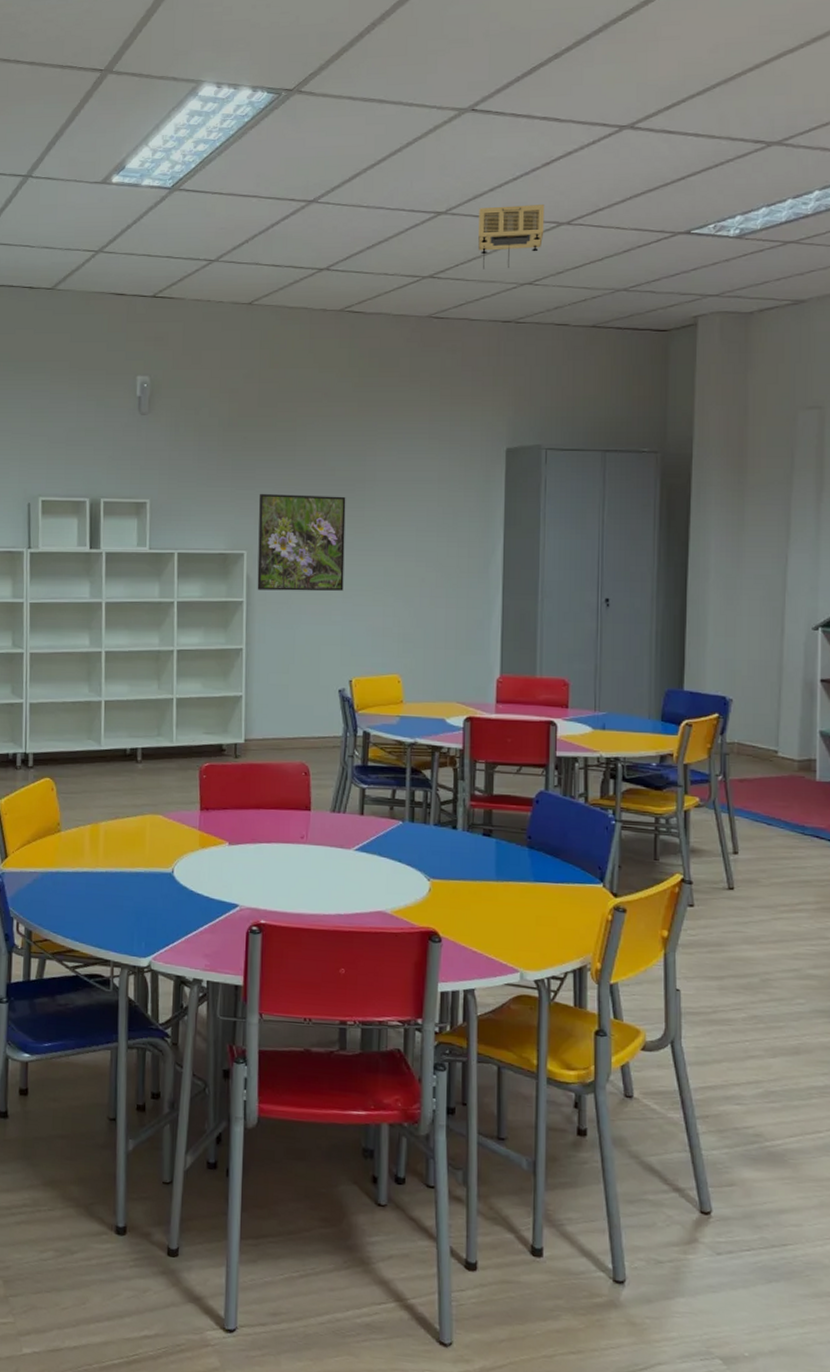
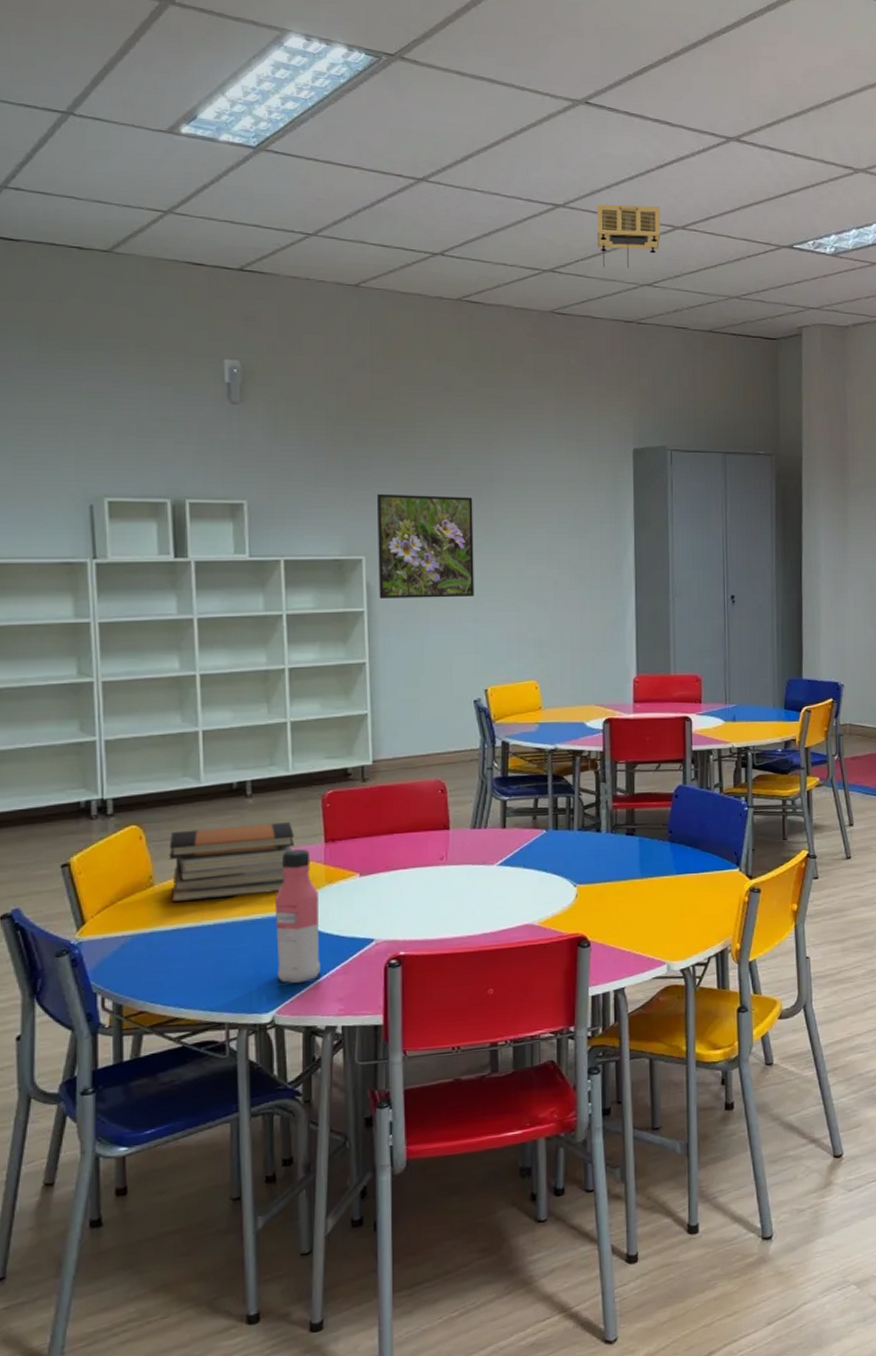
book stack: none [73,786,175,850] -> present [169,822,294,903]
water bottle: none [154,814,192,936] -> present [274,849,321,984]

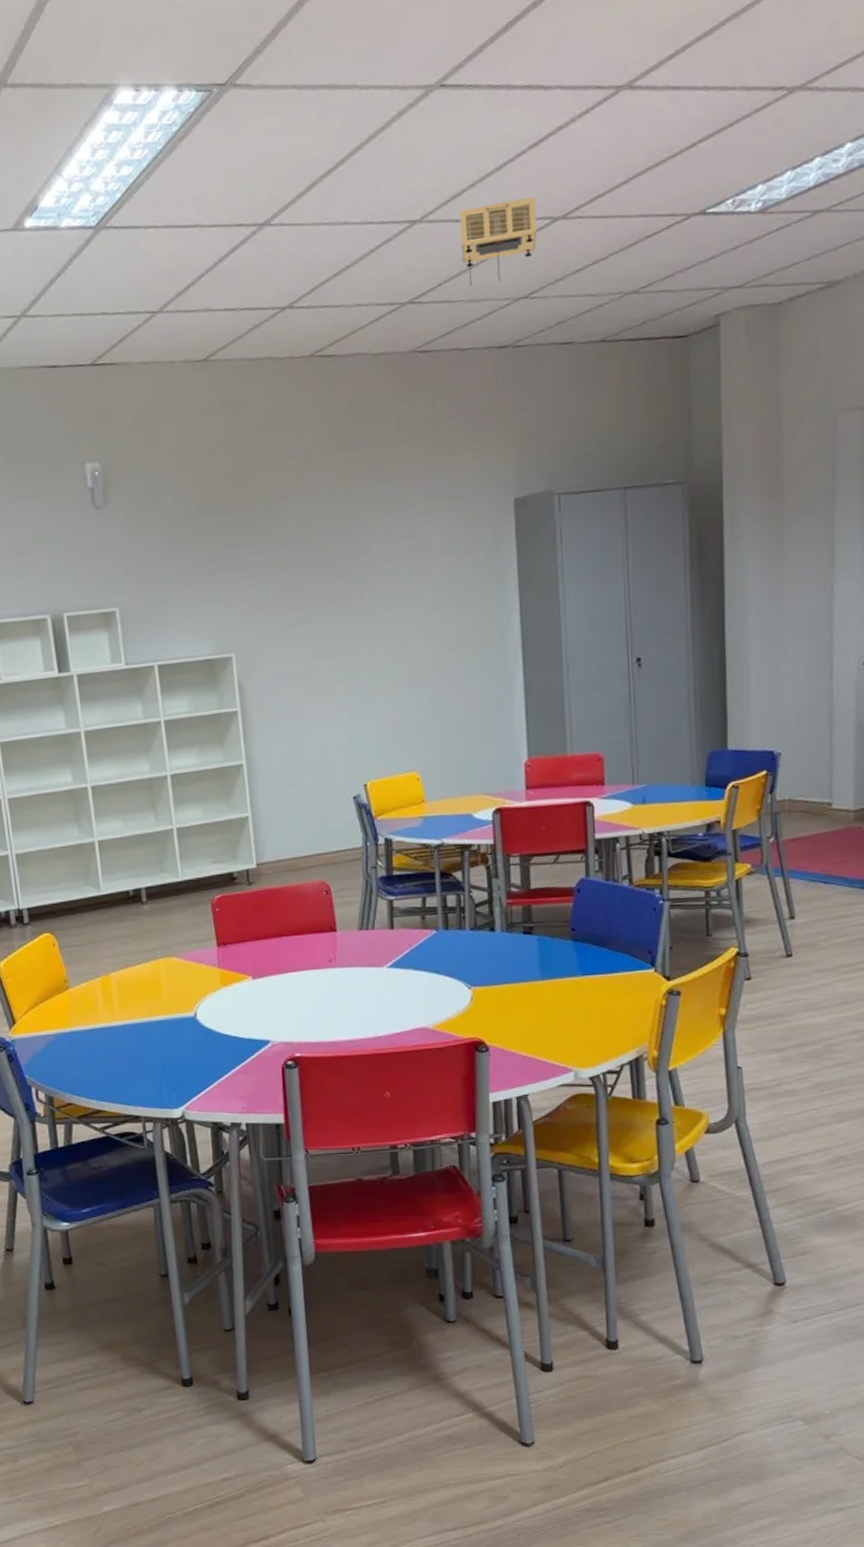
book stack: present [169,822,294,903] -> none [78,927,189,1005]
water bottle: present [274,849,321,984] -> none [175,953,222,1082]
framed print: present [376,493,474,599] -> none [241,577,347,696]

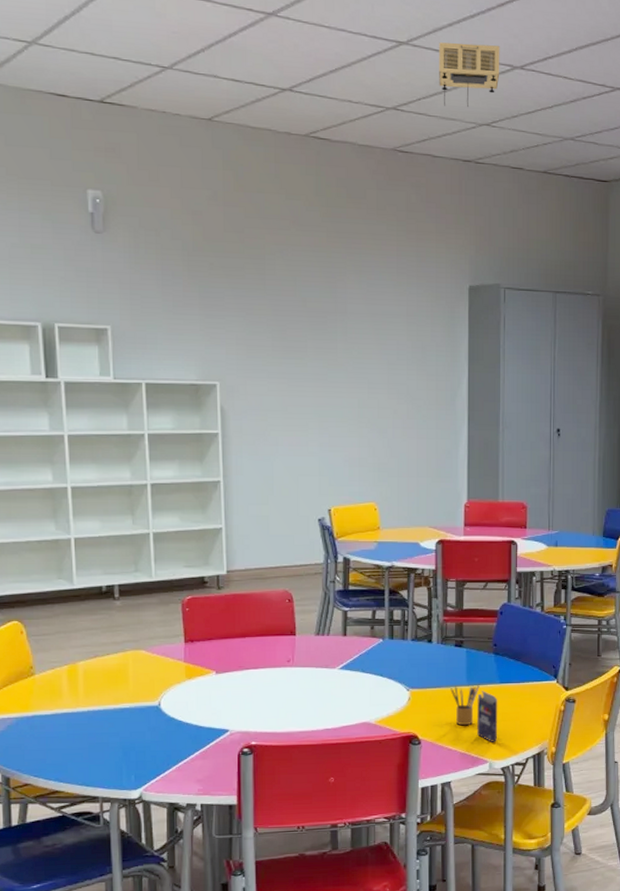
pencil box: none [521,977,557,1027] -> present [450,684,480,725]
crayon box: none [554,985,582,1047] -> present [477,691,498,742]

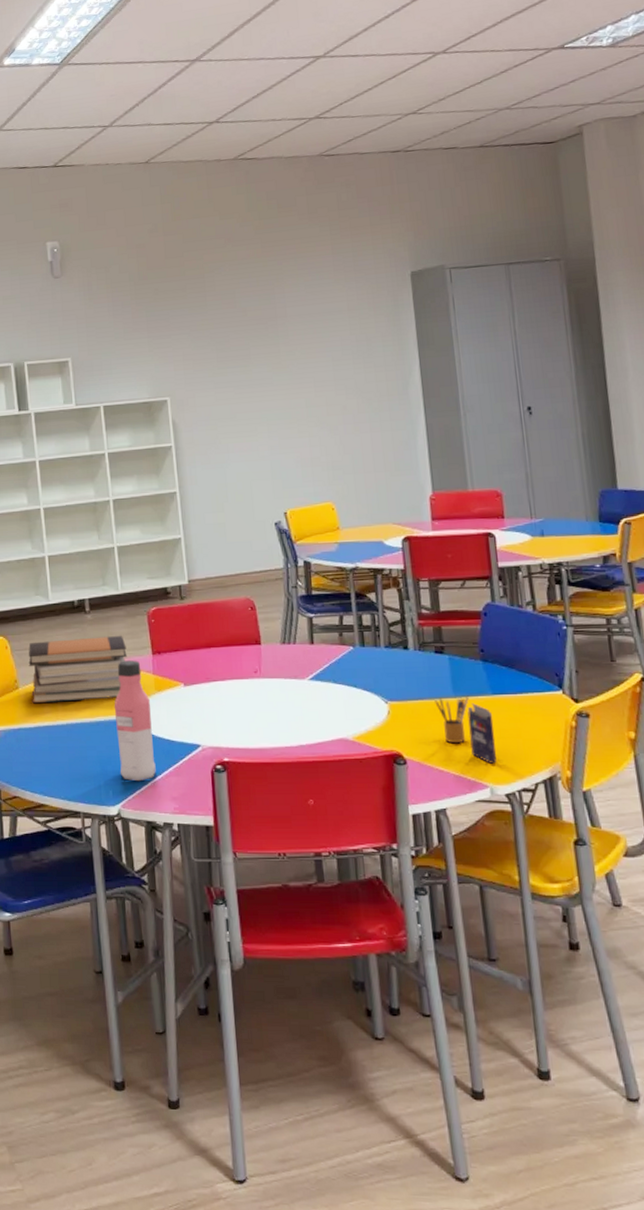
book stack: none [47,624,158,691] -> present [28,636,127,704]
water bottle: none [140,648,182,766] -> present [114,660,156,782]
projector: present [439,42,500,108] -> none [356,37,422,105]

